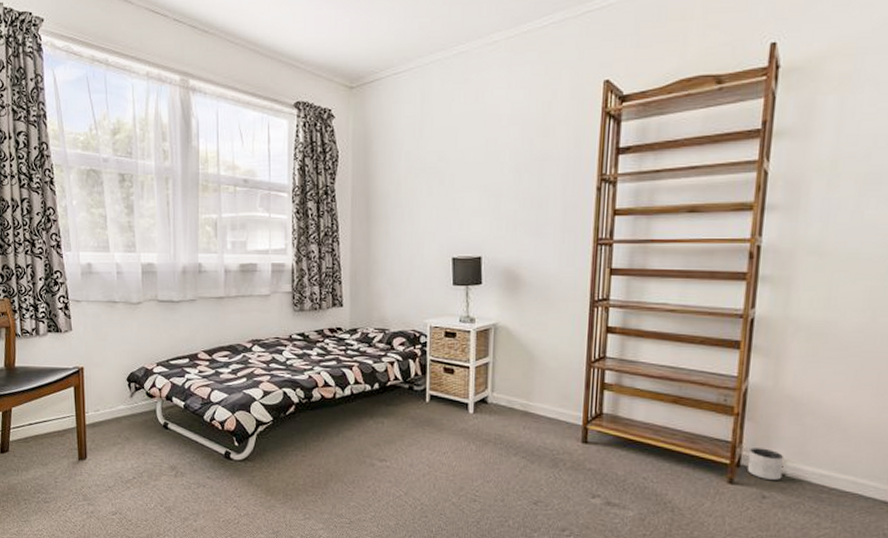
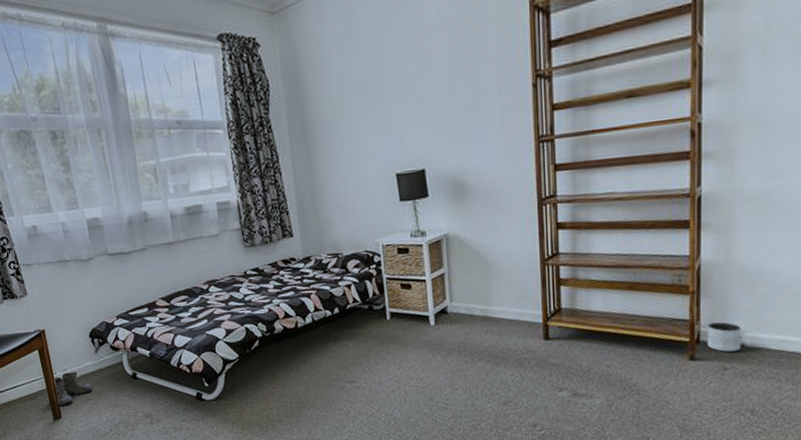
boots: none [76,413,122,447] -> present [48,371,93,406]

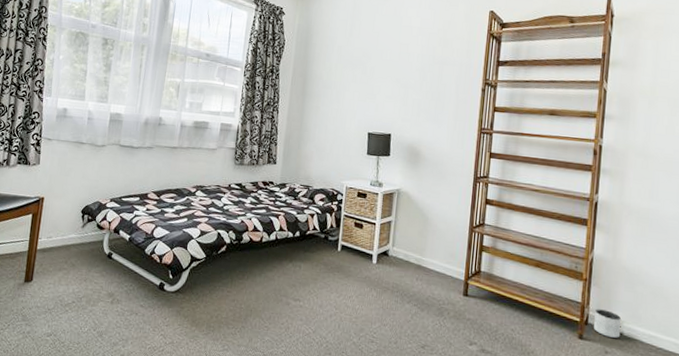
boots: present [48,371,93,406] -> none [24,240,69,270]

